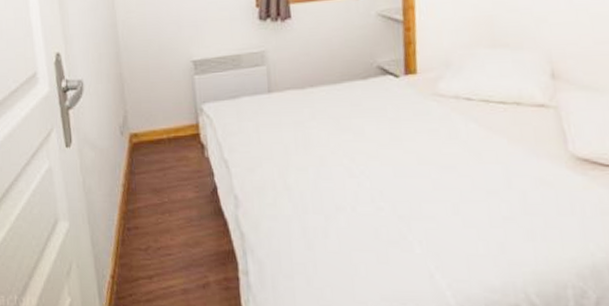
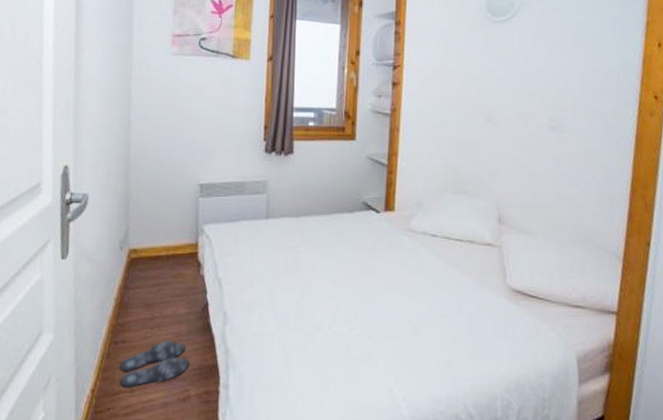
slippers: none [136,225,205,274] -> present [119,340,190,388]

